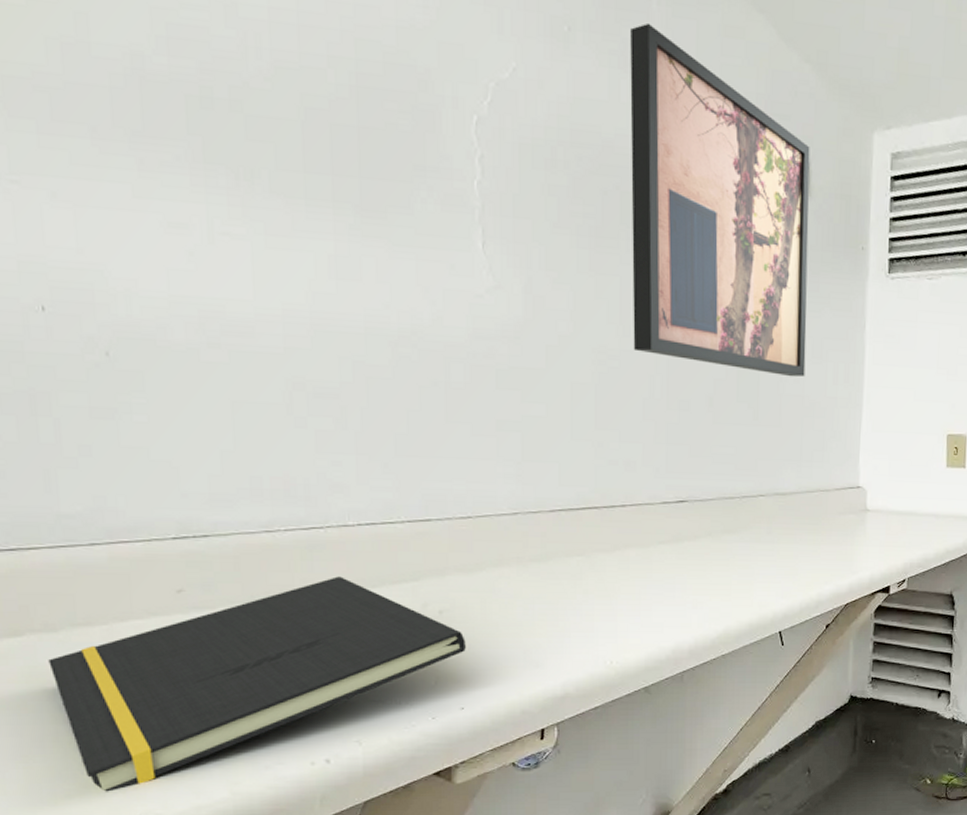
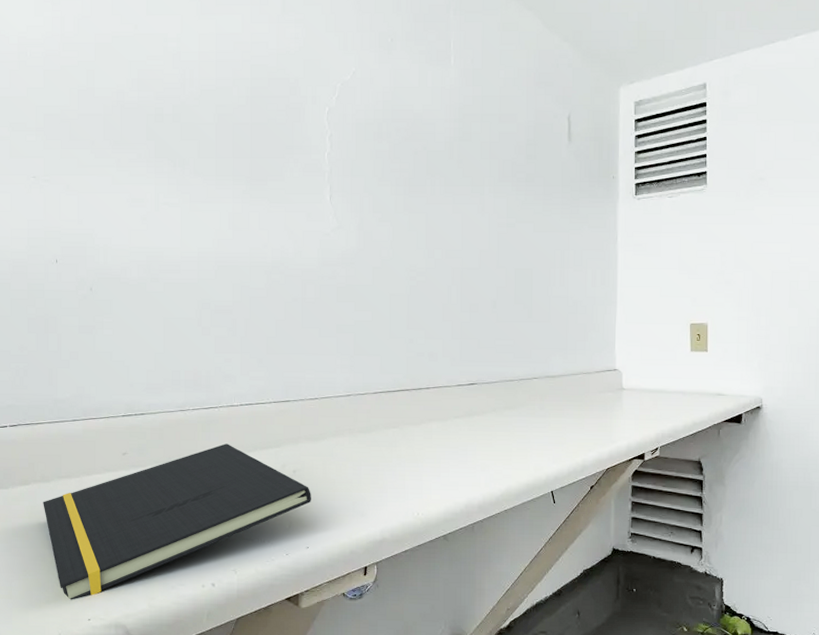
wall art: present [630,22,810,377] -> none [434,28,570,282]

